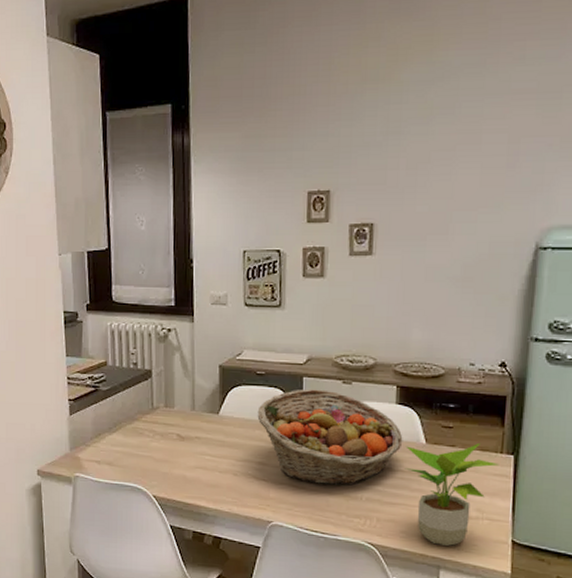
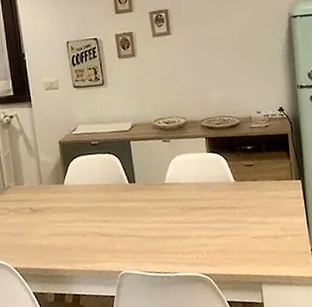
fruit basket: present [257,389,403,486] -> none [96,149,217,232]
potted plant: present [405,442,499,546] -> none [220,174,292,265]

